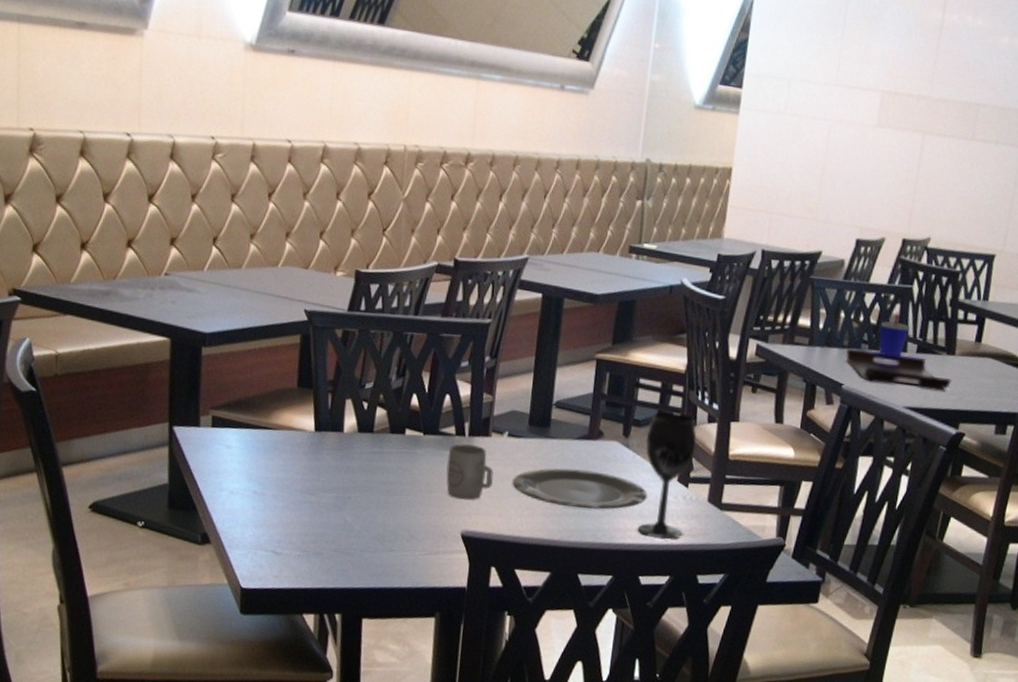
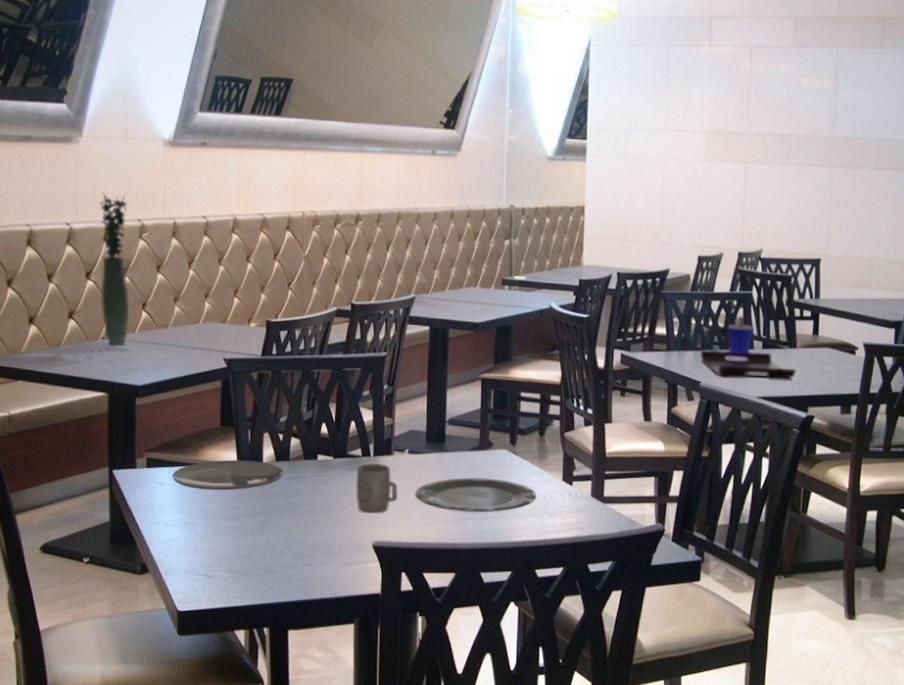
vase: none [165,99,200,285] -> present [100,192,130,346]
plate: none [240,425,367,461] -> present [172,459,284,491]
wine glass: present [637,411,697,539] -> none [530,419,576,534]

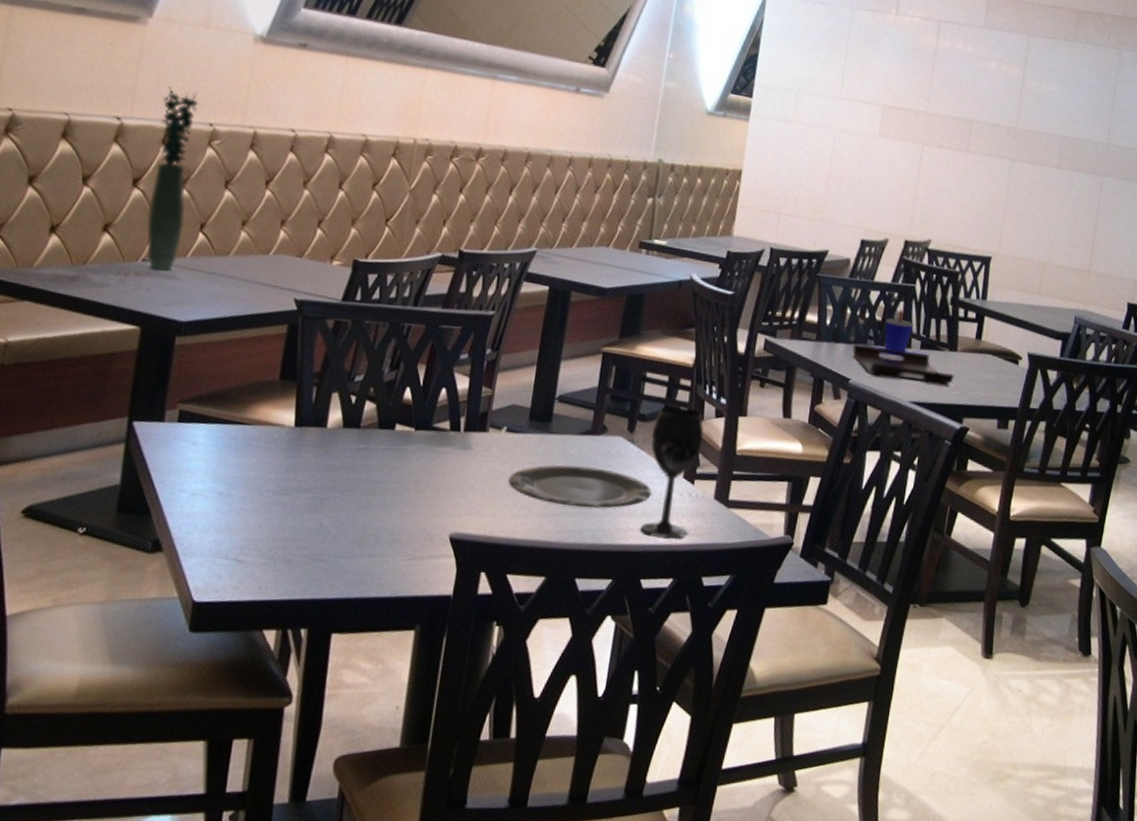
plate: present [172,459,284,491] -> none [209,420,352,458]
mug: present [356,464,398,513] -> none [436,439,489,499]
wine glass: none [530,419,576,534] -> present [640,406,704,539]

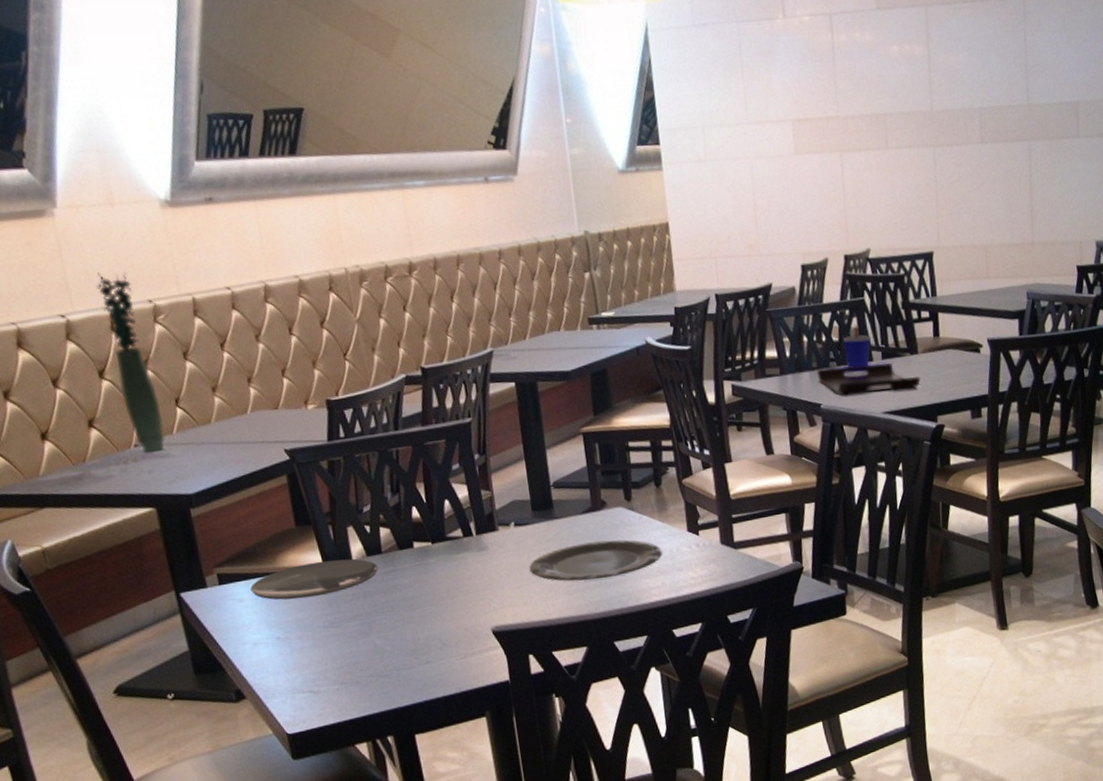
plate: none [209,420,352,458] -> present [250,559,379,600]
wine glass: present [640,406,704,539] -> none [647,465,705,590]

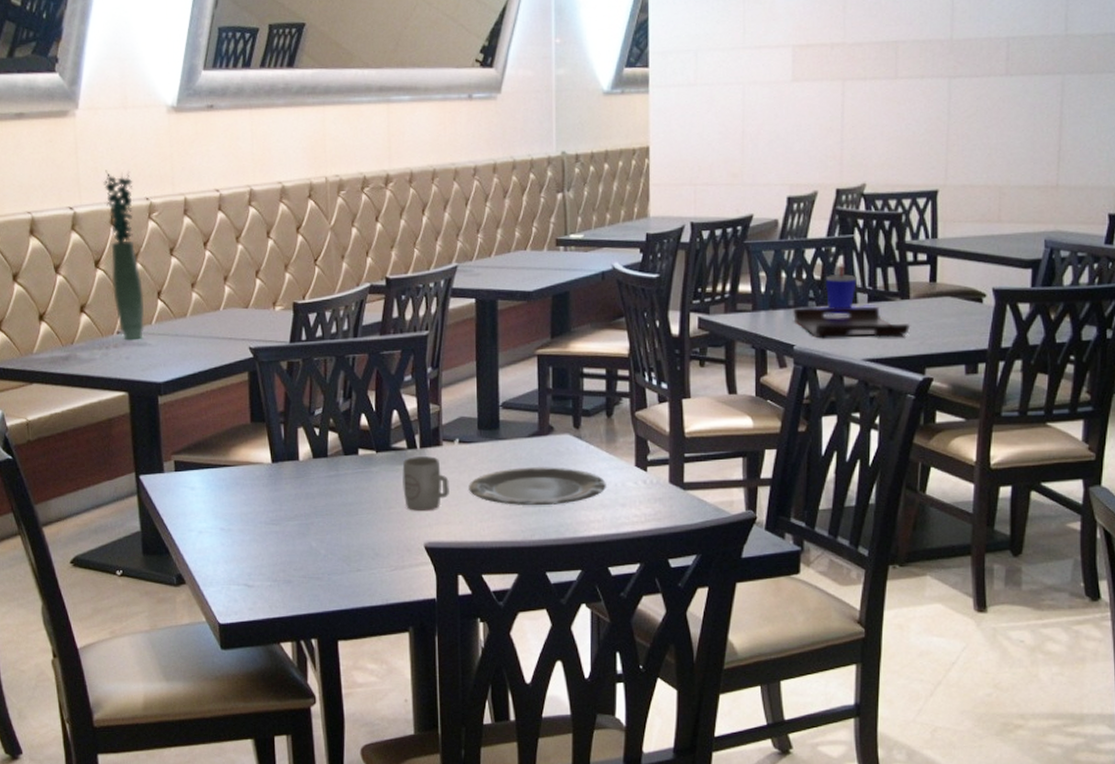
plate: present [250,559,379,600] -> none [203,458,323,493]
mug: none [460,542,511,597] -> present [402,456,449,511]

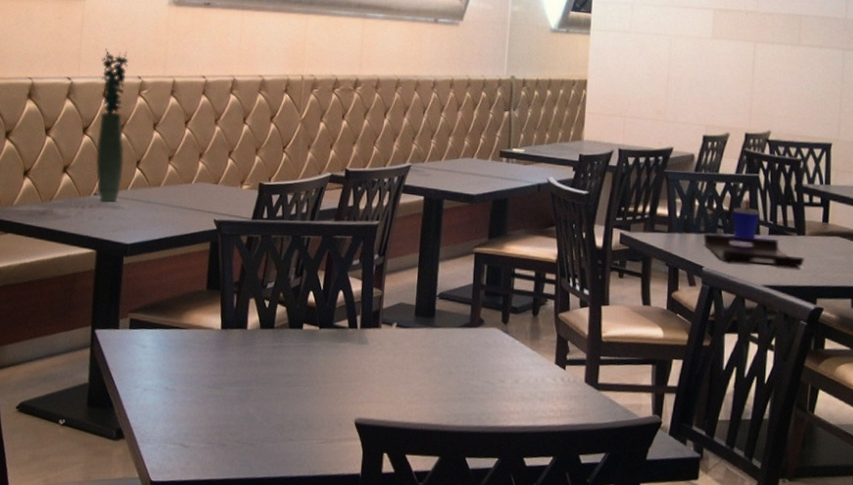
mug: present [402,456,449,511] -> none [340,336,384,388]
plate: present [468,467,606,505] -> none [401,355,528,394]

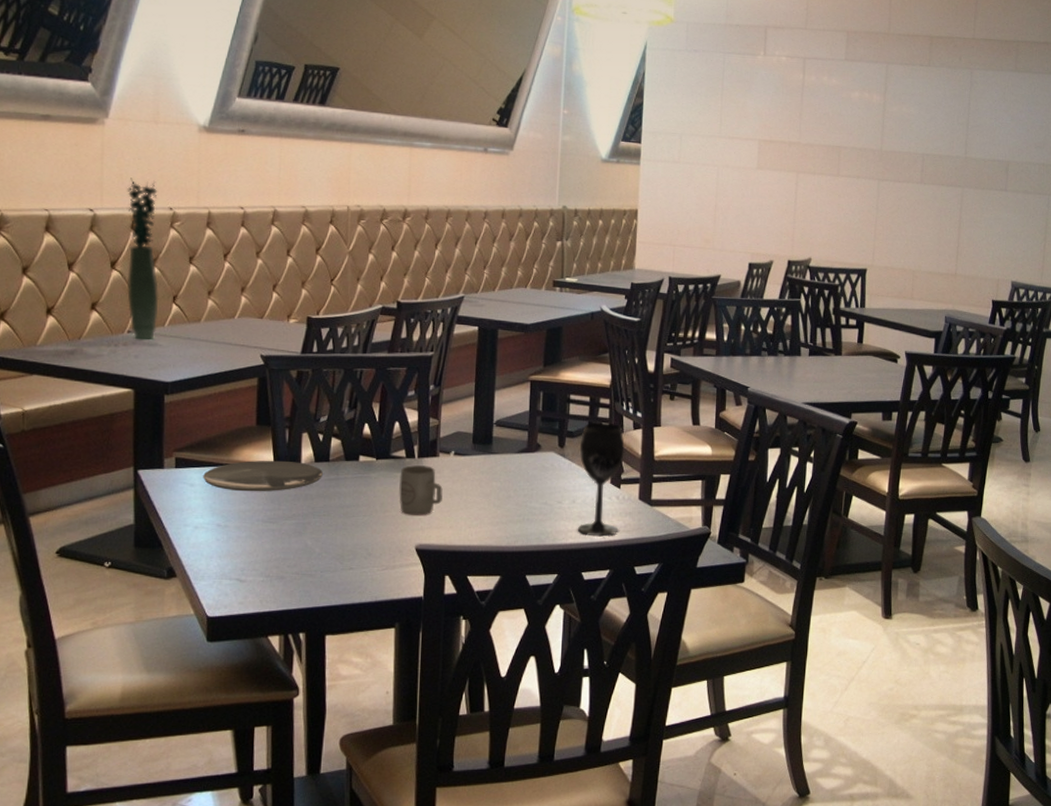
plate: none [154,324,268,357] -> present [203,460,324,492]
mug: none [340,336,384,388] -> present [399,465,443,515]
wine glass: none [519,298,571,421] -> present [577,422,625,537]
serving tray: present [703,232,805,267] -> none [749,355,842,385]
beverage cup: present [733,198,760,238] -> none [776,322,801,359]

